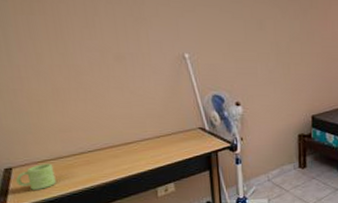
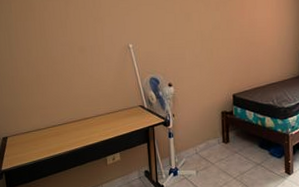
mug: present [15,163,56,190] -> none [9,134,36,155]

